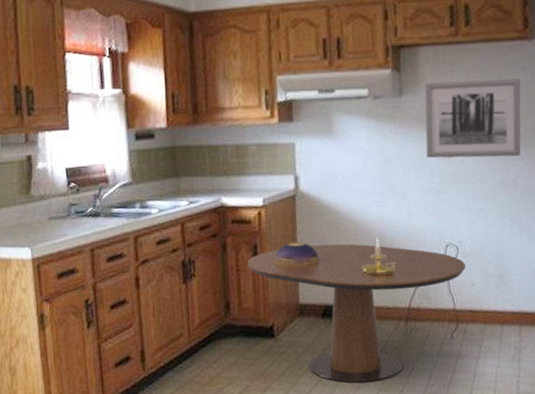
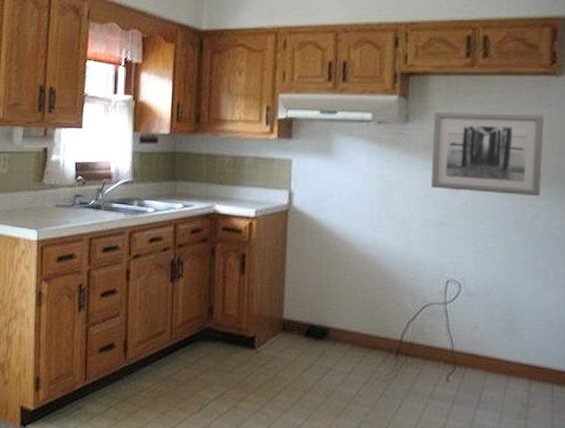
dining table: present [247,244,466,383] -> none [234,261,468,412]
decorative bowl: present [274,242,319,267] -> none [262,256,308,282]
candle holder: present [362,236,397,275] -> none [352,262,391,302]

